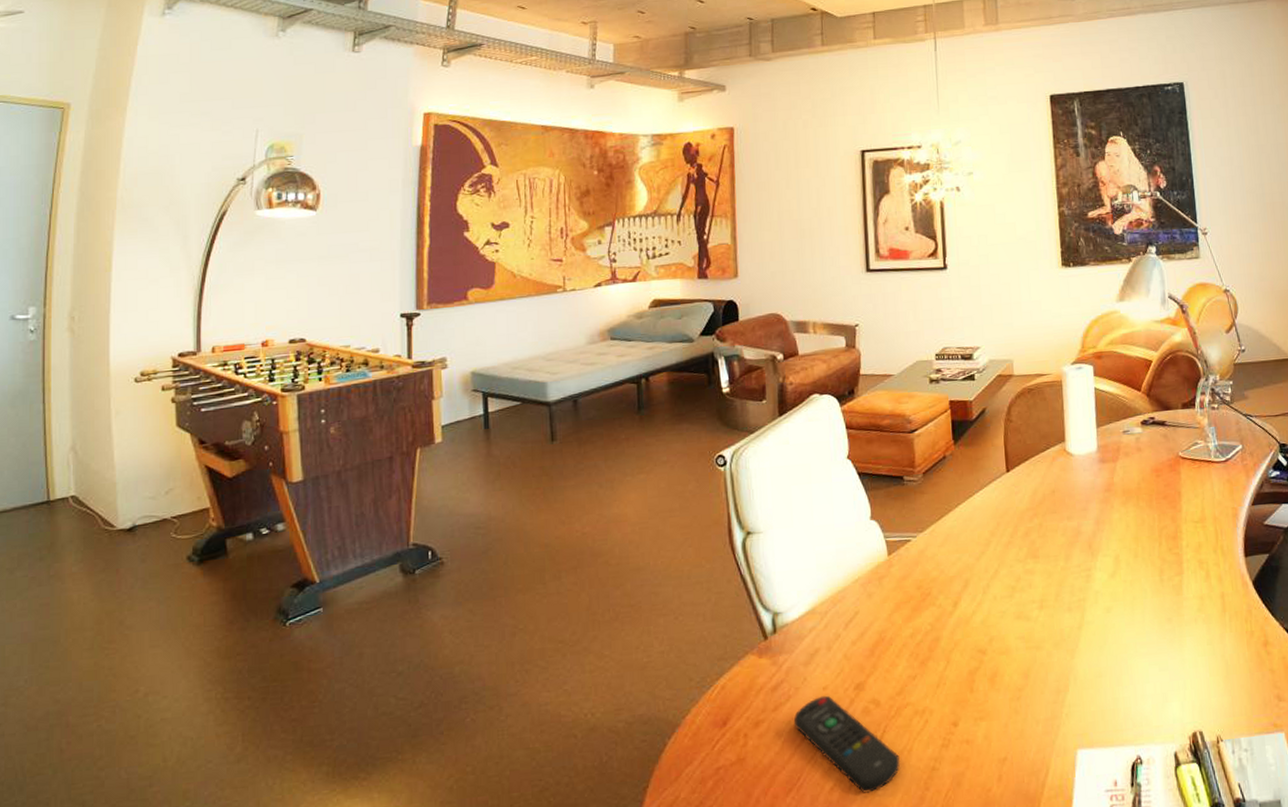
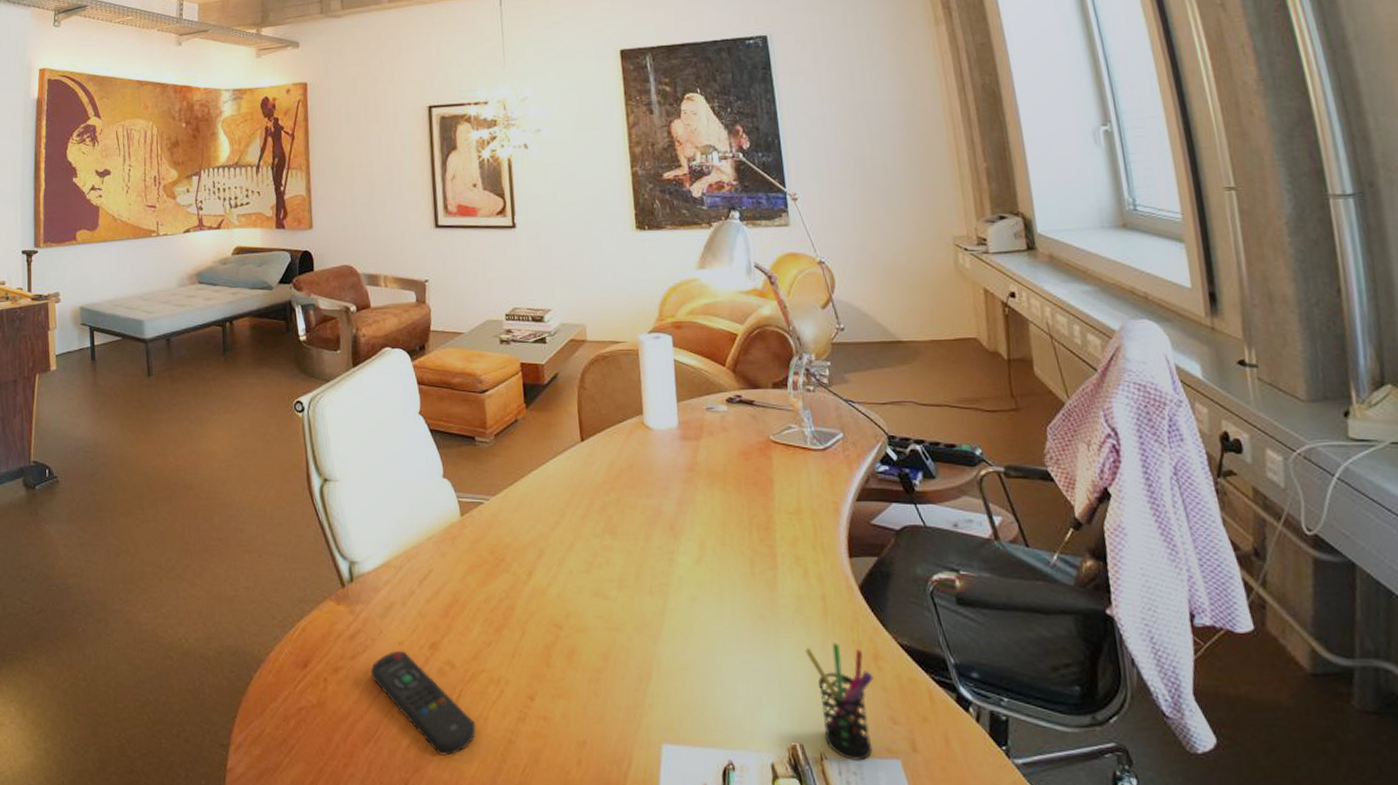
pen holder: none [1206,635,1263,739] -> present [805,643,874,761]

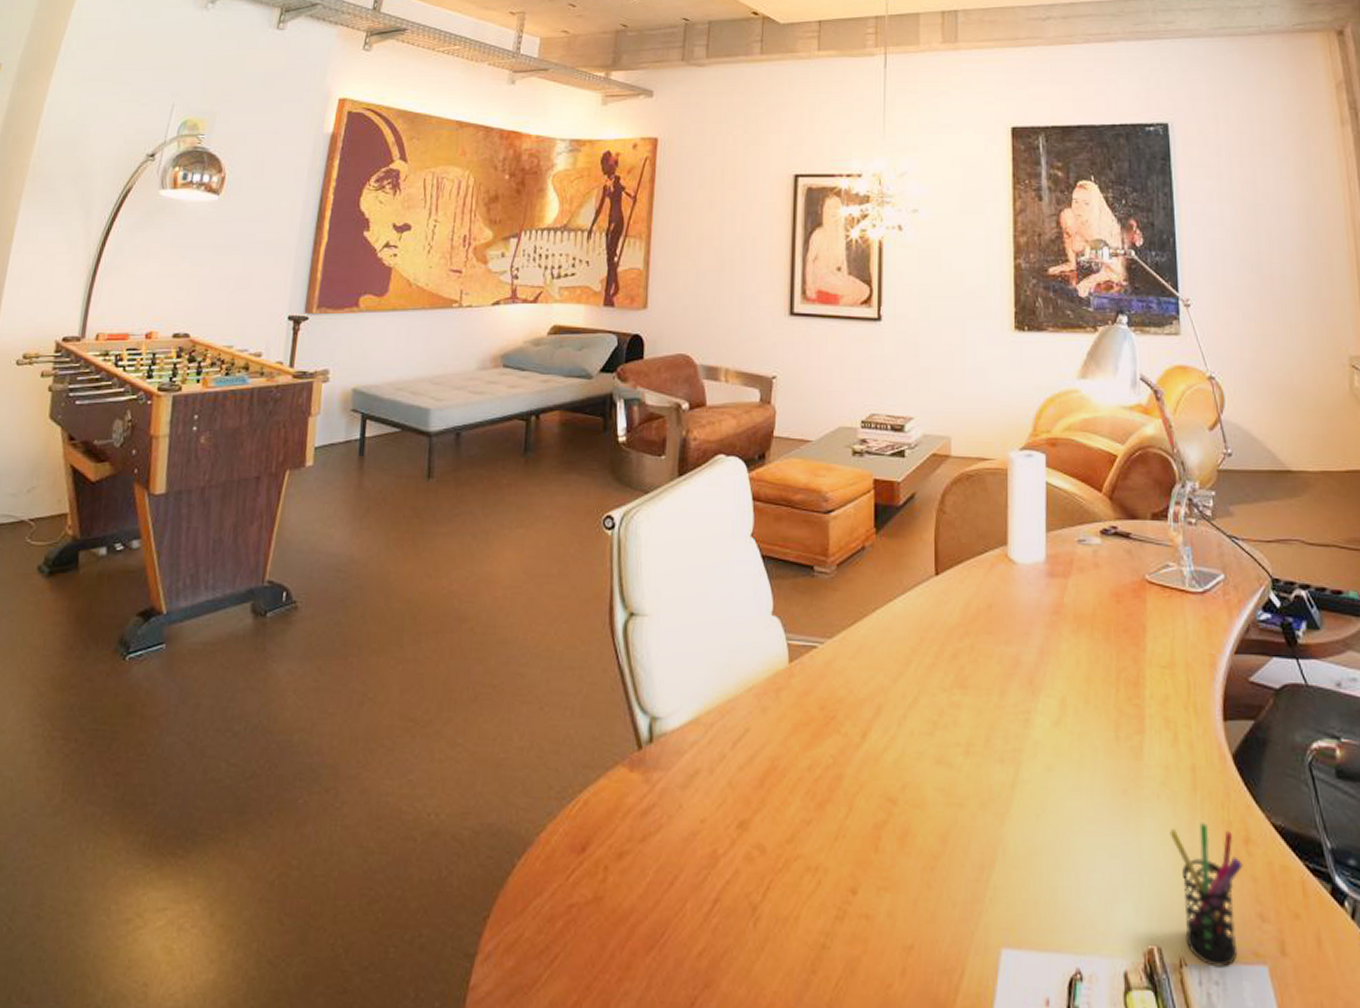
remote control: present [370,650,477,756] -> none [662,830,785,966]

